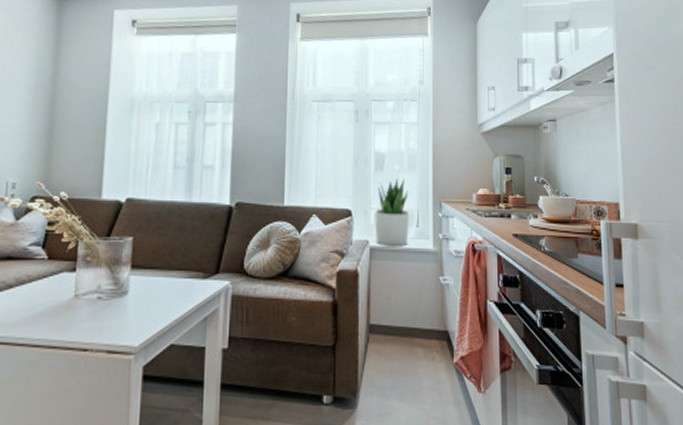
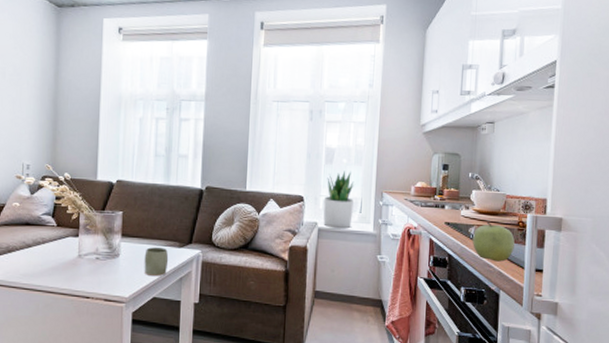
mug: none [159,280,191,318] -> present [144,247,169,277]
fruit: none [545,231,590,277] -> present [473,221,515,262]

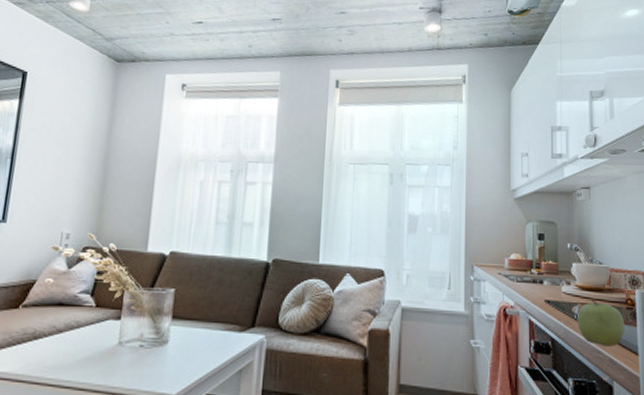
mug: present [144,247,169,277] -> none [196,332,227,369]
planter: present [323,171,355,230] -> none [407,241,441,310]

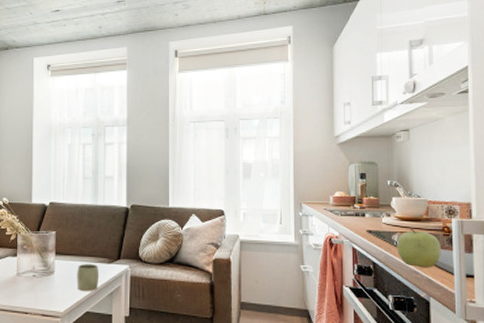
mug: none [196,332,227,369] -> present [77,264,99,292]

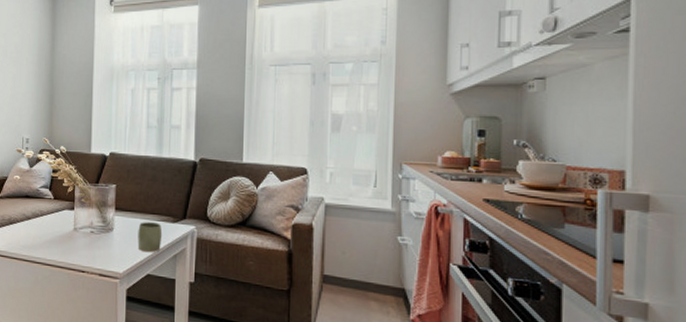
fruit: present [397,228,441,268] -> none [522,198,581,249]

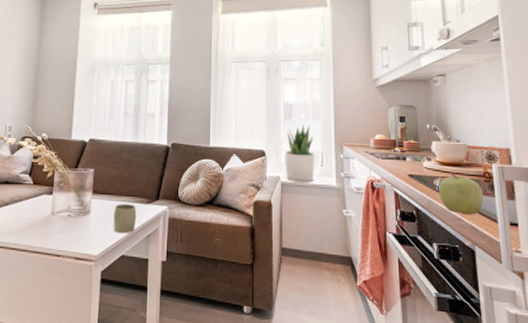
planter: none [331,139,367,207] -> present [286,125,315,184]
fruit: none [522,198,581,249] -> present [439,173,484,215]

